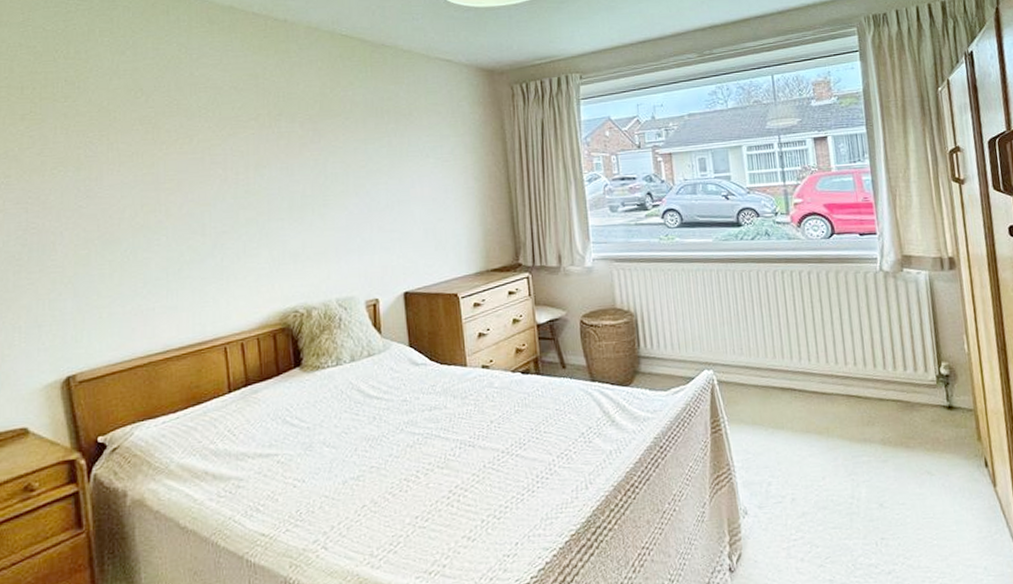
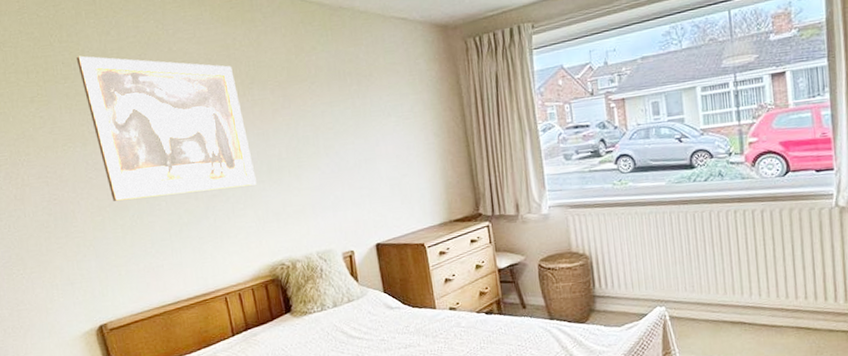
wall art: none [83,74,275,233] -> present [77,55,257,201]

